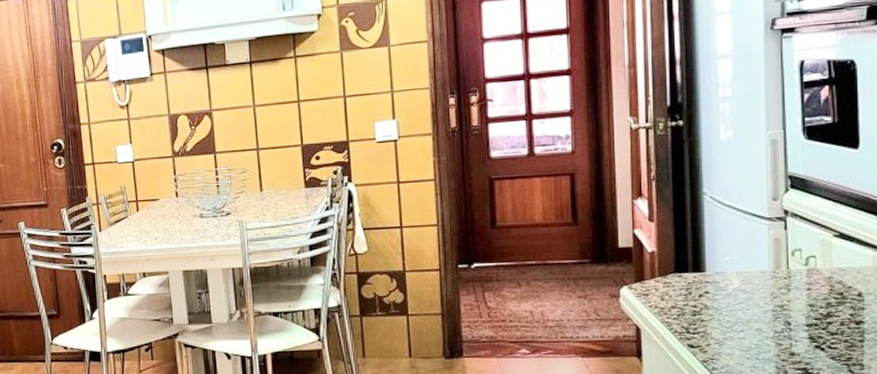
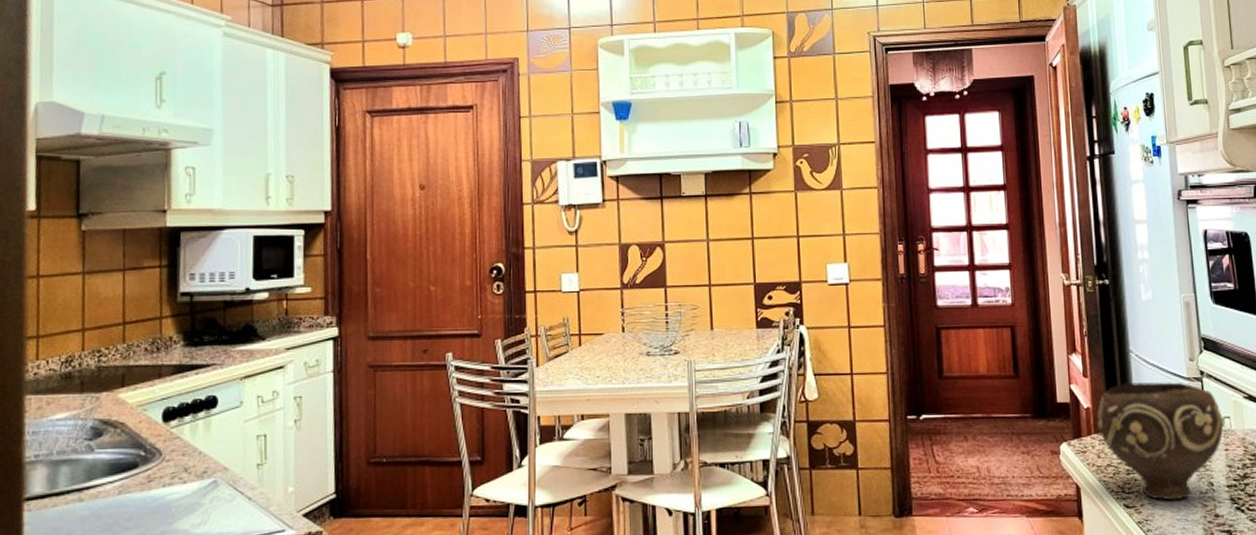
bowl: none [662,223,808,340] -> present [1097,381,1224,501]

